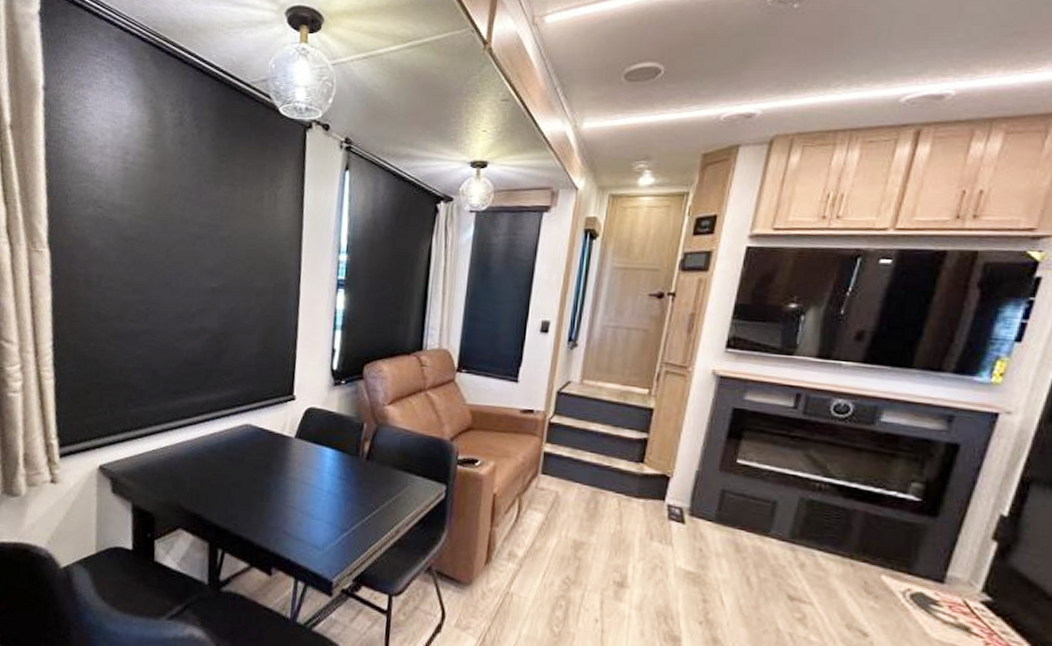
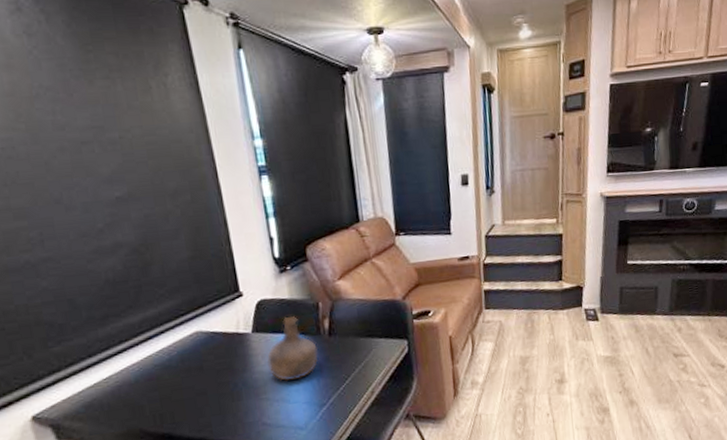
bottle: none [301,429,353,497] -> present [266,316,319,382]

